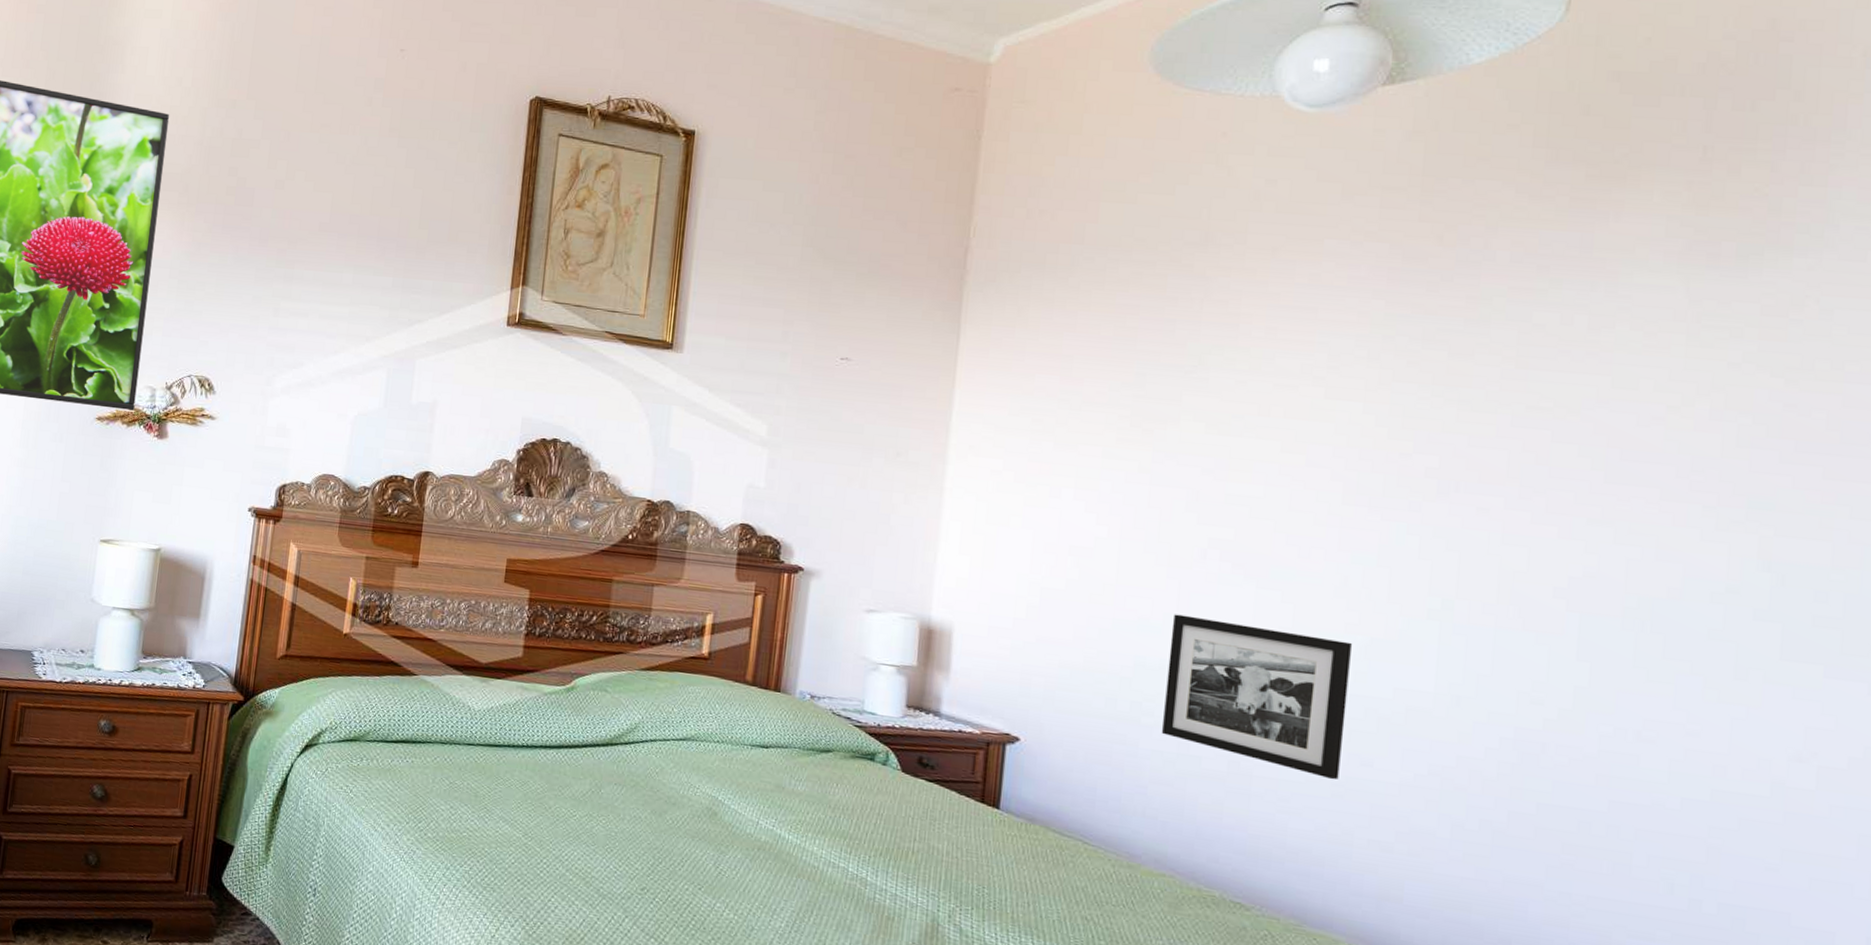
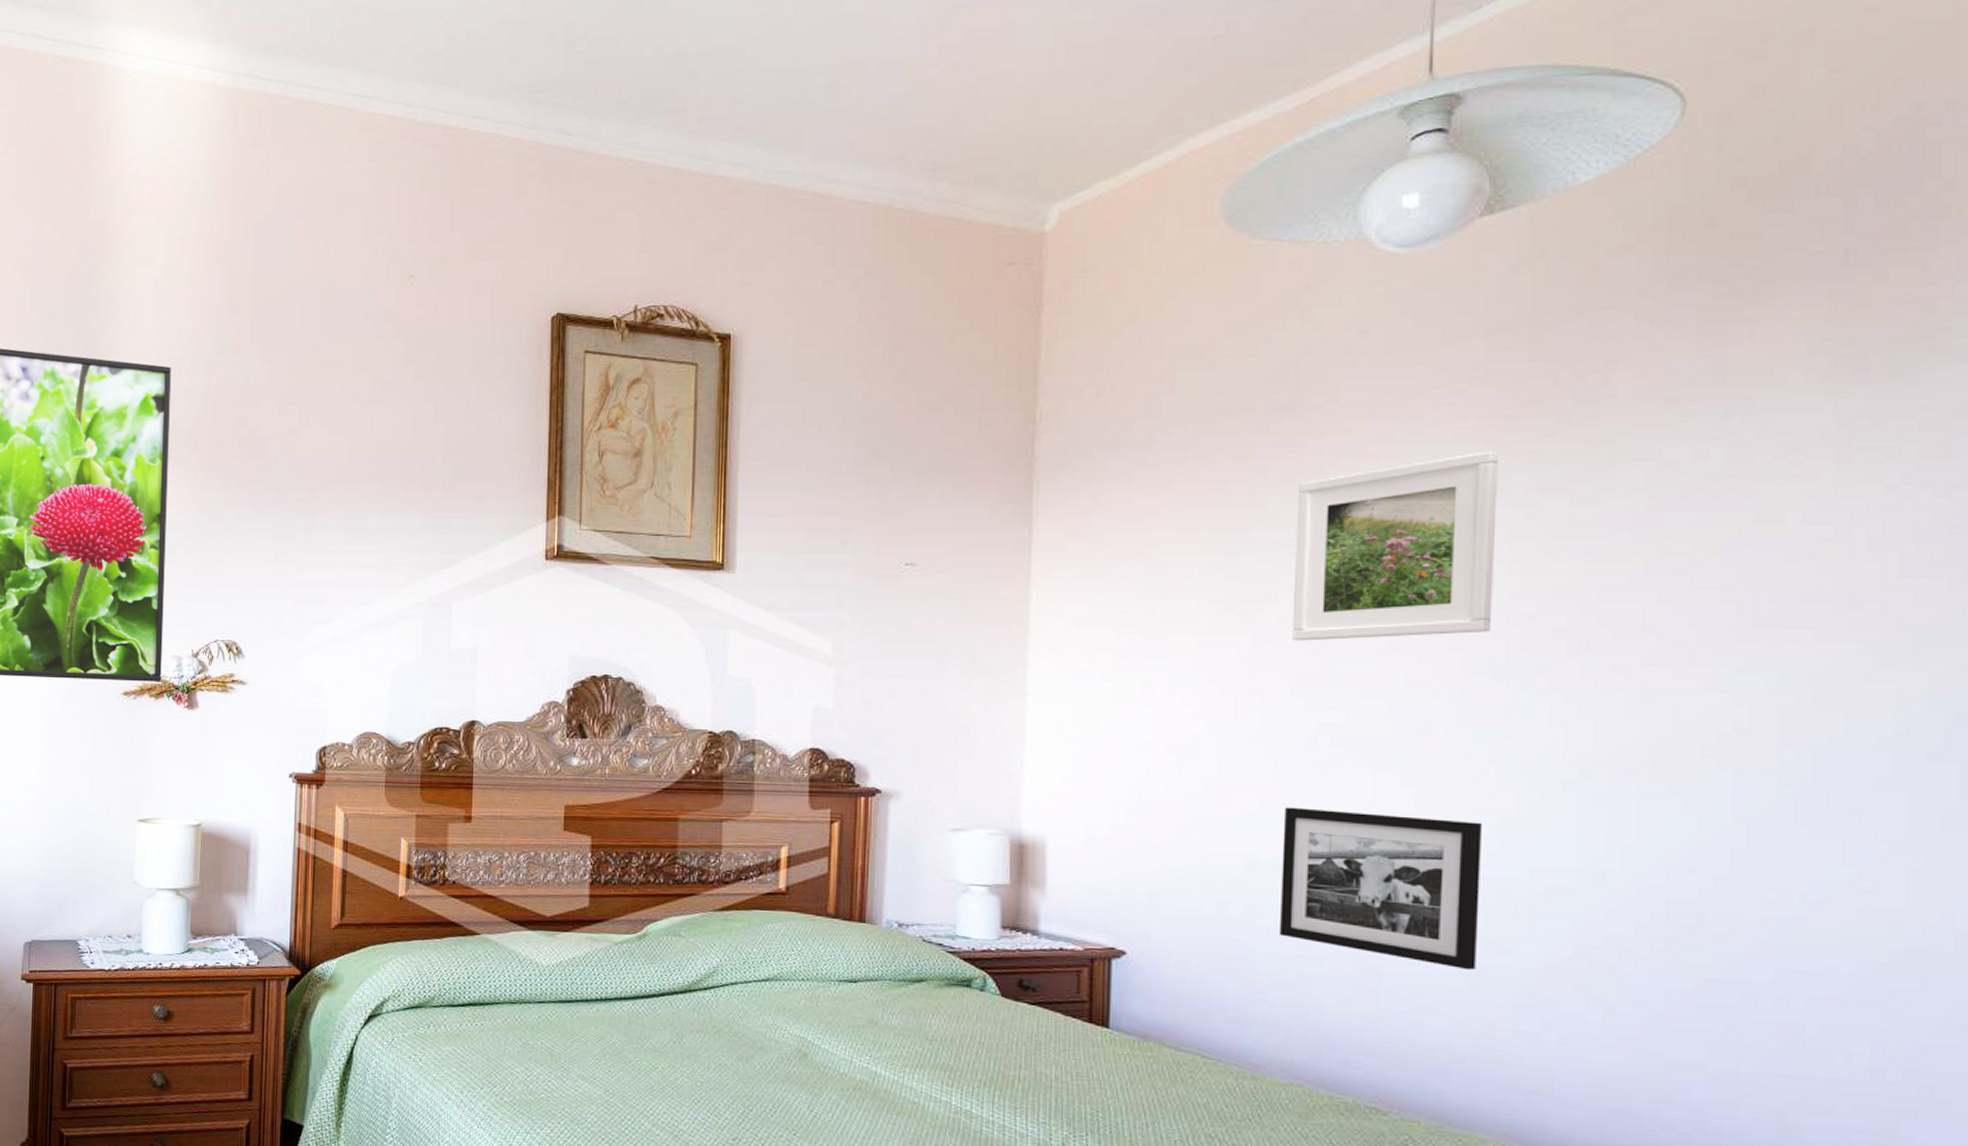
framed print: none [1190,300,1387,467] -> present [1291,451,1498,641]

